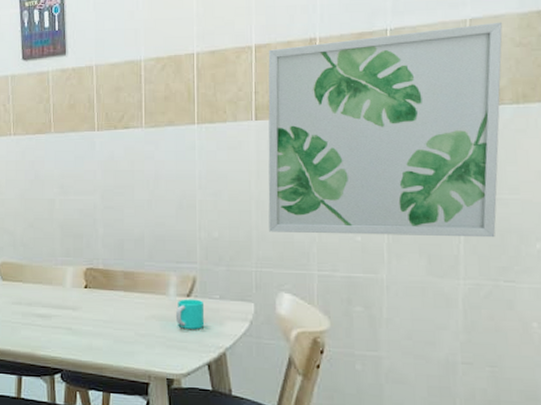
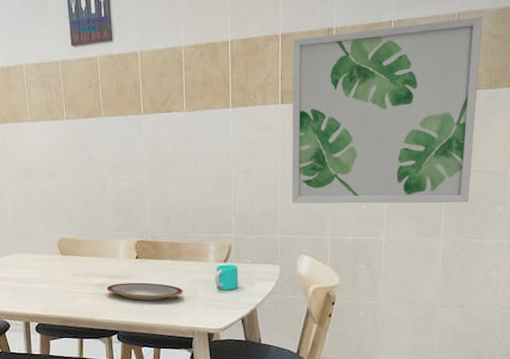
plate: none [50,314,138,337] -> present [107,282,183,300]

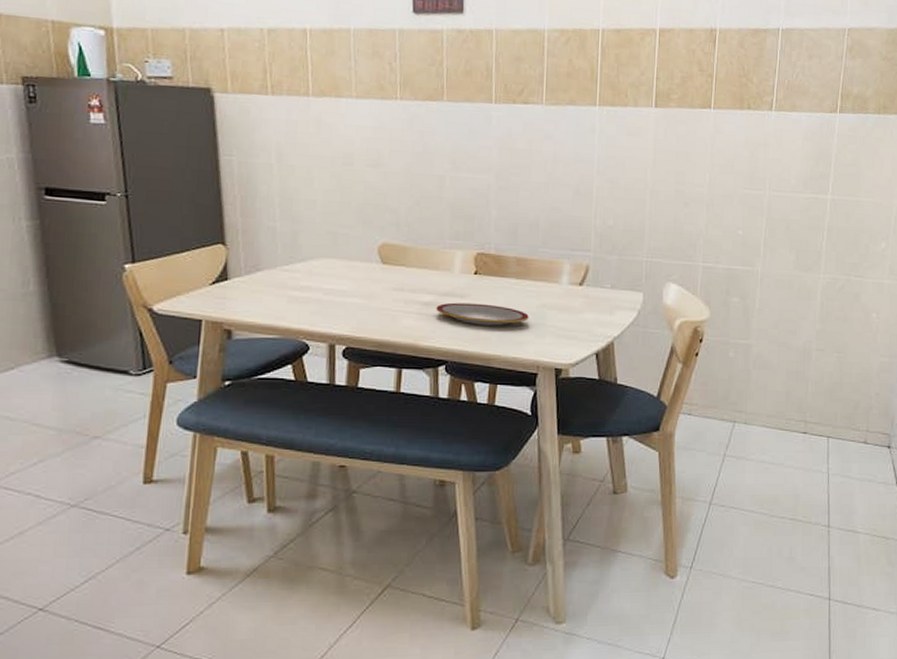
cup: present [214,264,238,290] -> none [567,287,595,318]
wall art: present [291,16,483,204] -> none [661,34,874,236]

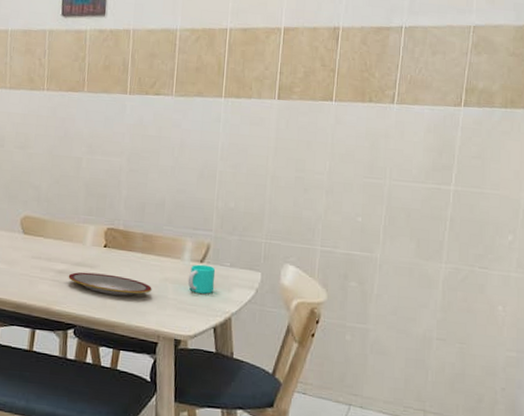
cup: none [567,287,595,318] -> present [188,264,215,294]

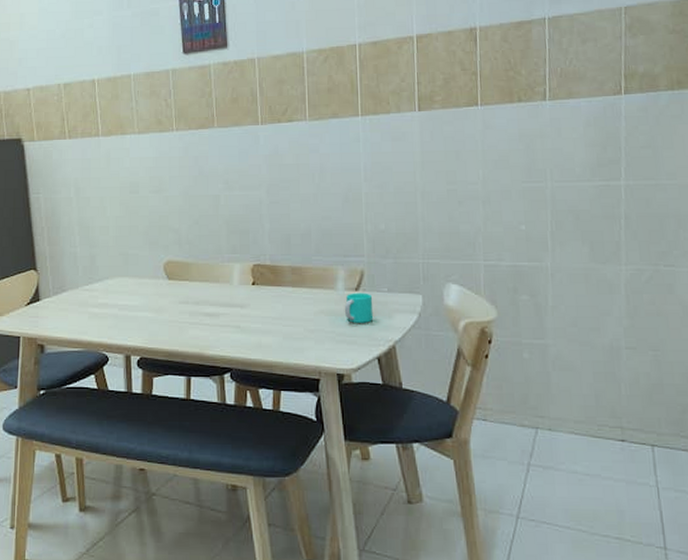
plate: present [68,272,152,296] -> none [218,312,307,333]

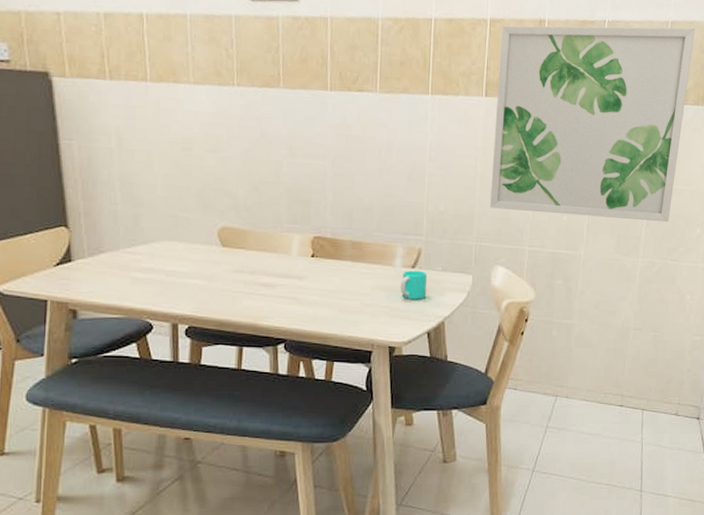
wall art: none [429,9,657,224] -> present [490,25,696,223]

